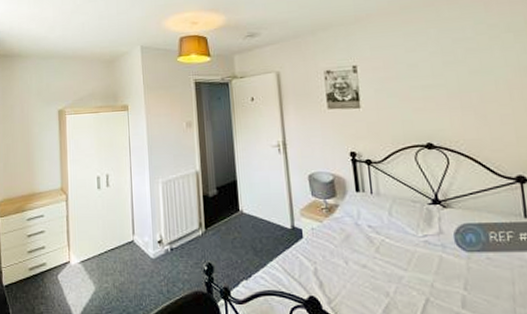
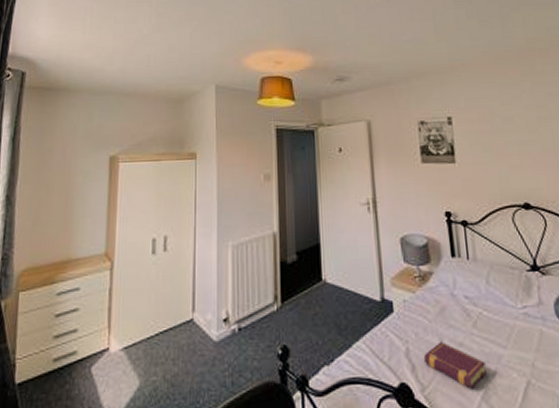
book: none [331,264,389,304] -> present [424,342,488,389]

